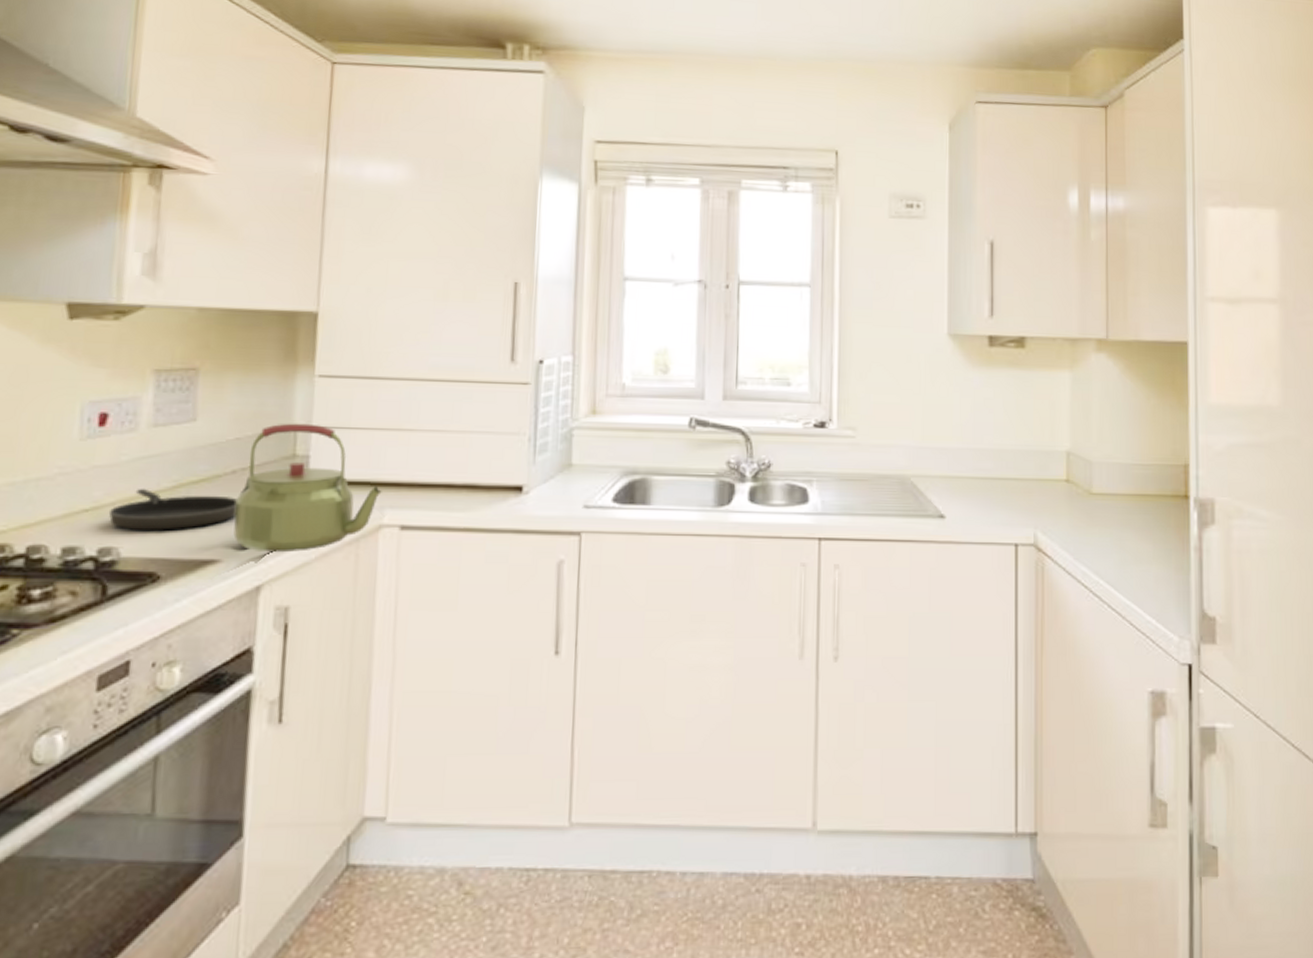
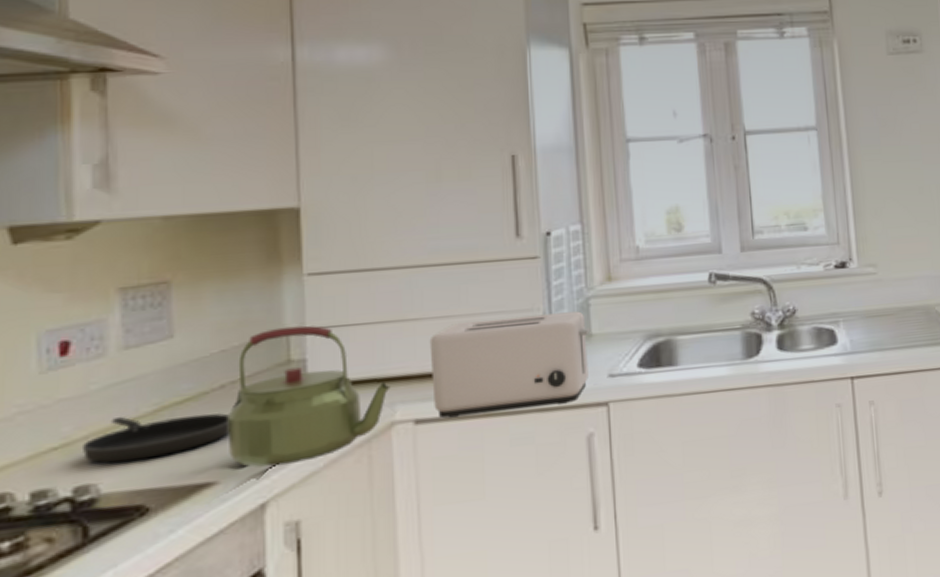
toaster: none [419,437,572,530] -> present [429,311,591,419]

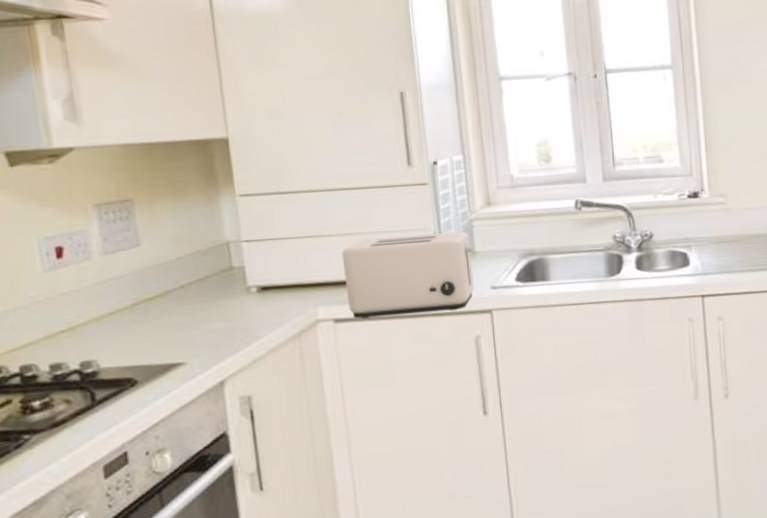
frying pan: present [81,413,231,464] -> none [81,308,192,345]
kettle: present [227,325,391,468] -> none [188,238,313,353]

